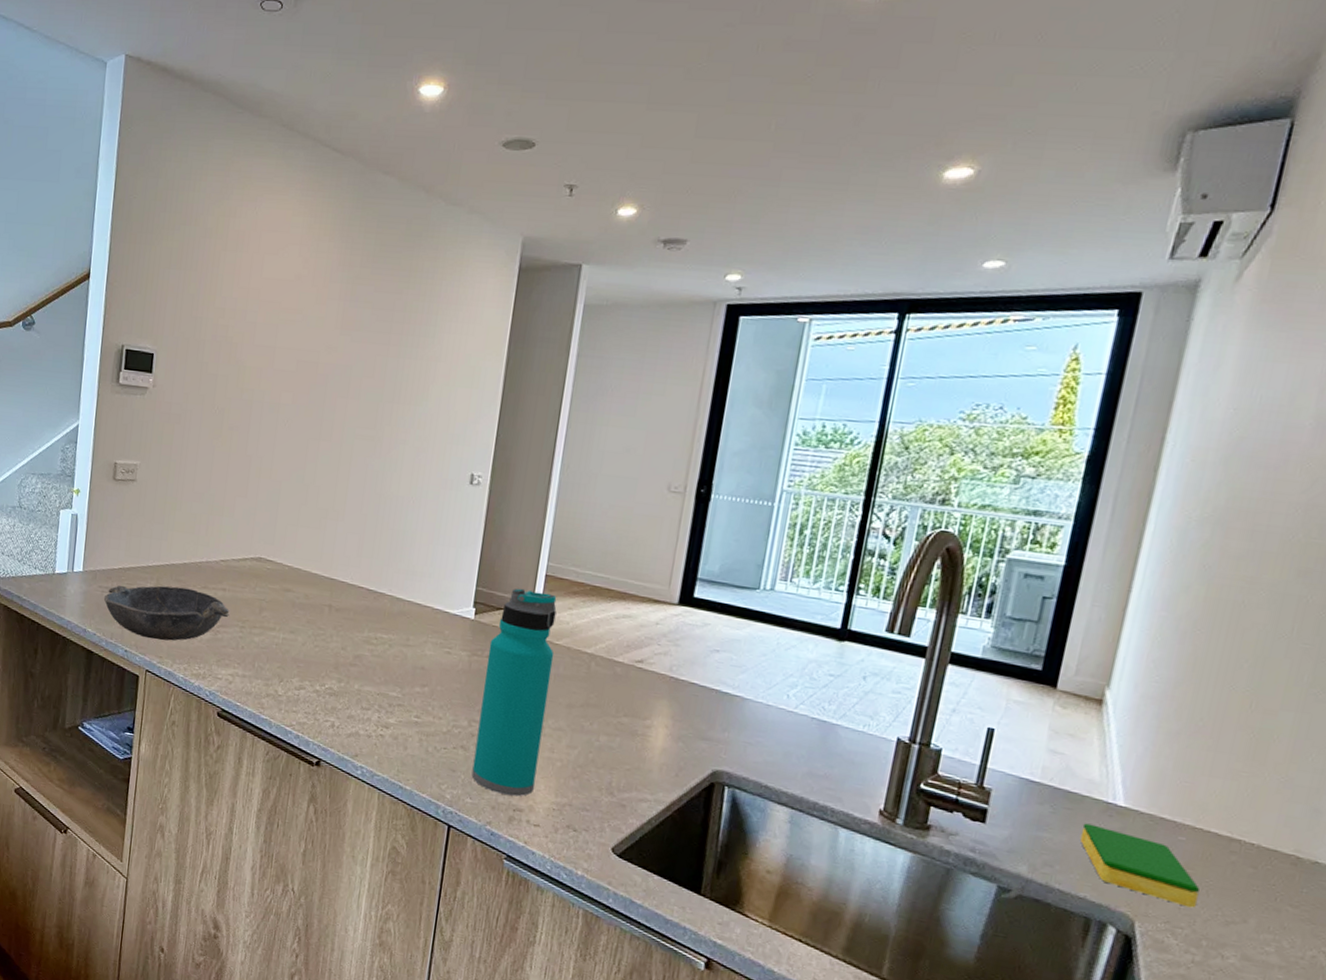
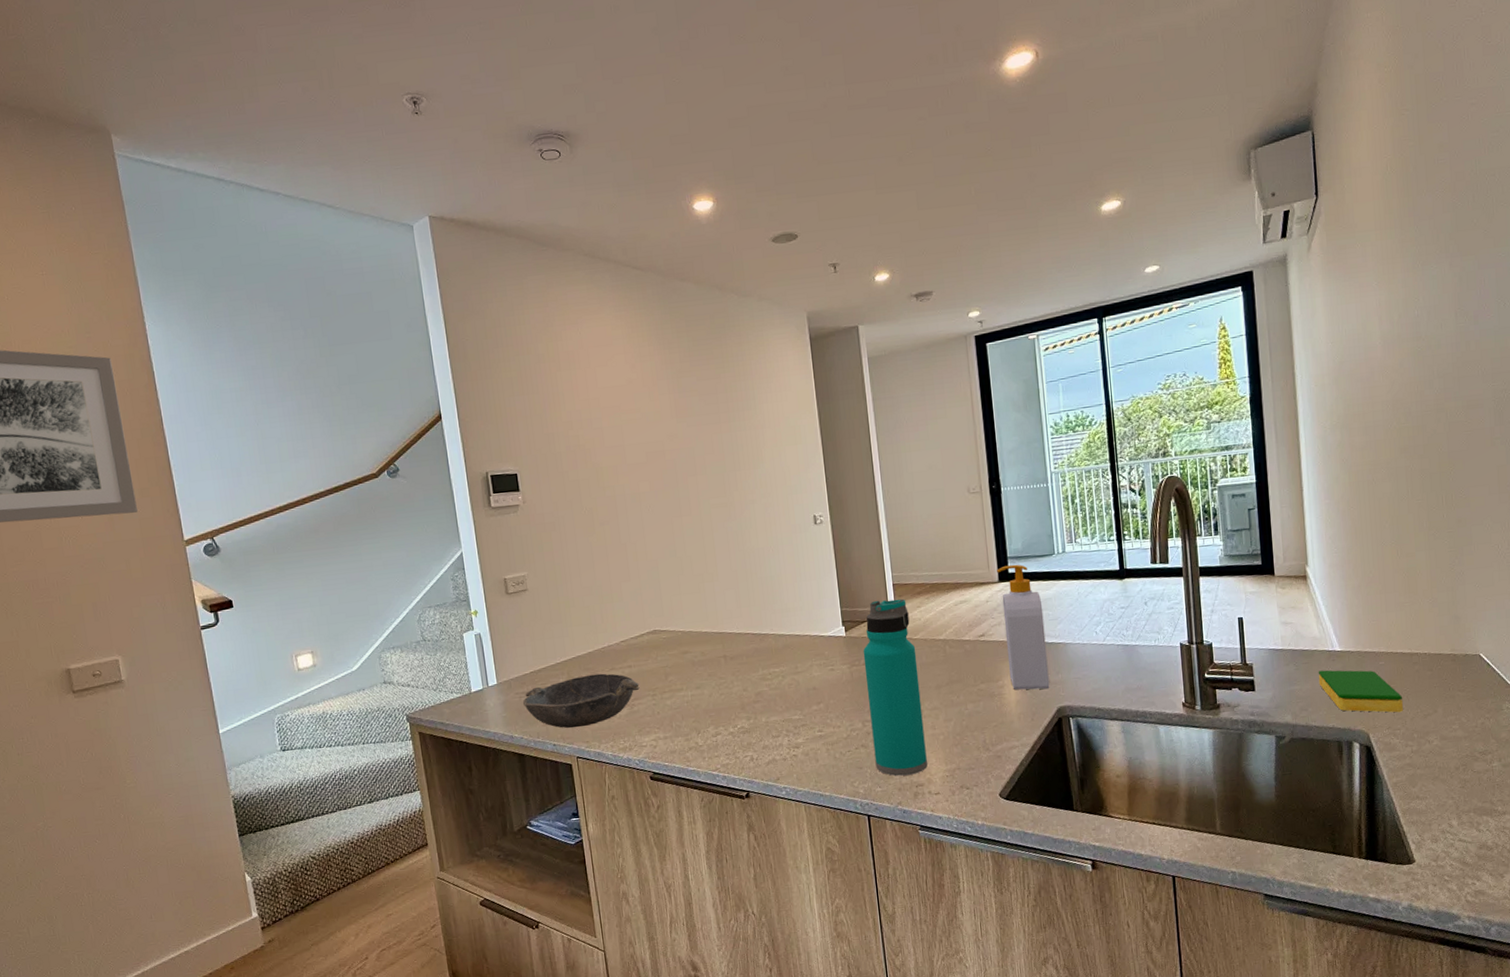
soap bottle: none [661,587,727,746] -> present [997,564,1050,690]

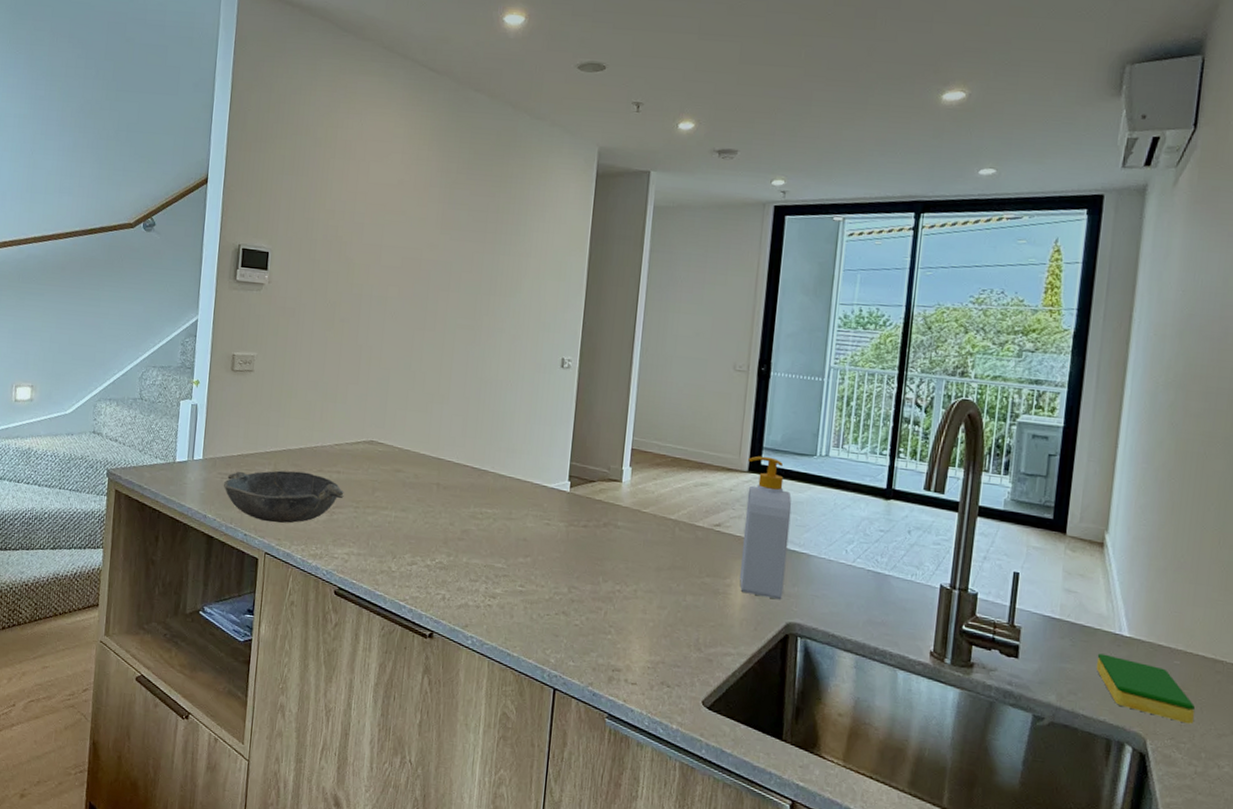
water bottle: present [863,598,927,776] -> none [573,461,643,657]

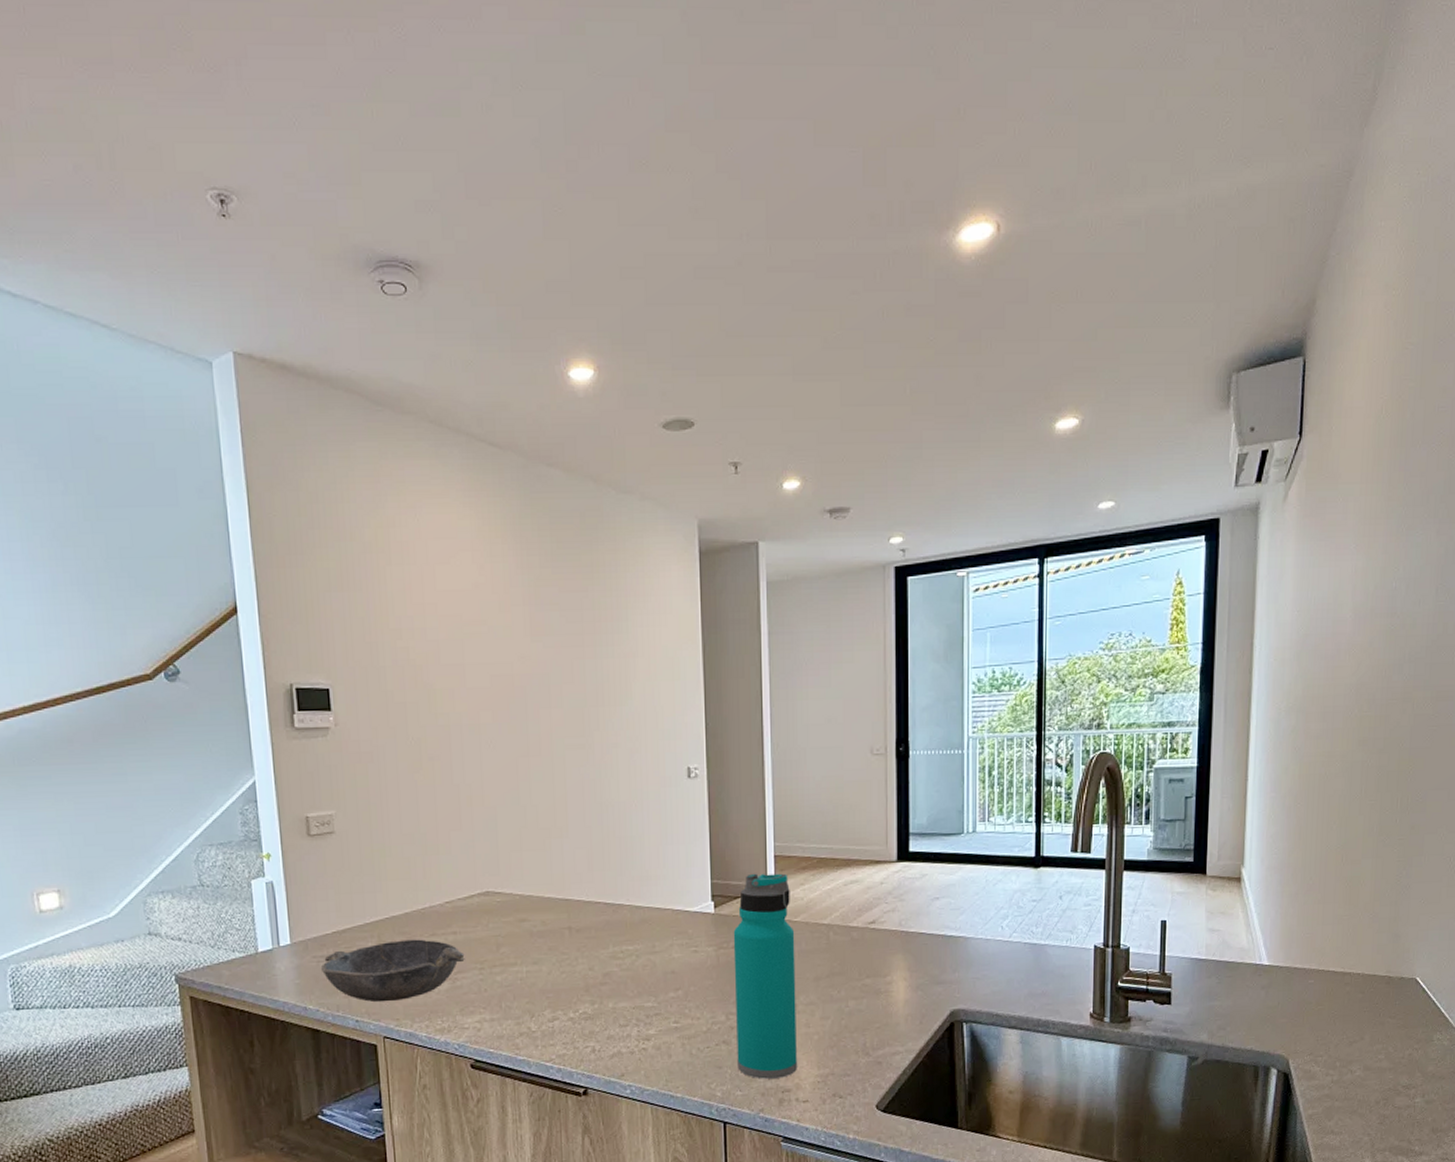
water bottle: none [573,461,643,657] -> present [733,873,797,1079]
soap bottle: present [739,456,792,600] -> none [896,842,944,989]
dish sponge: present [1096,653,1195,724] -> none [1241,985,1328,1038]

